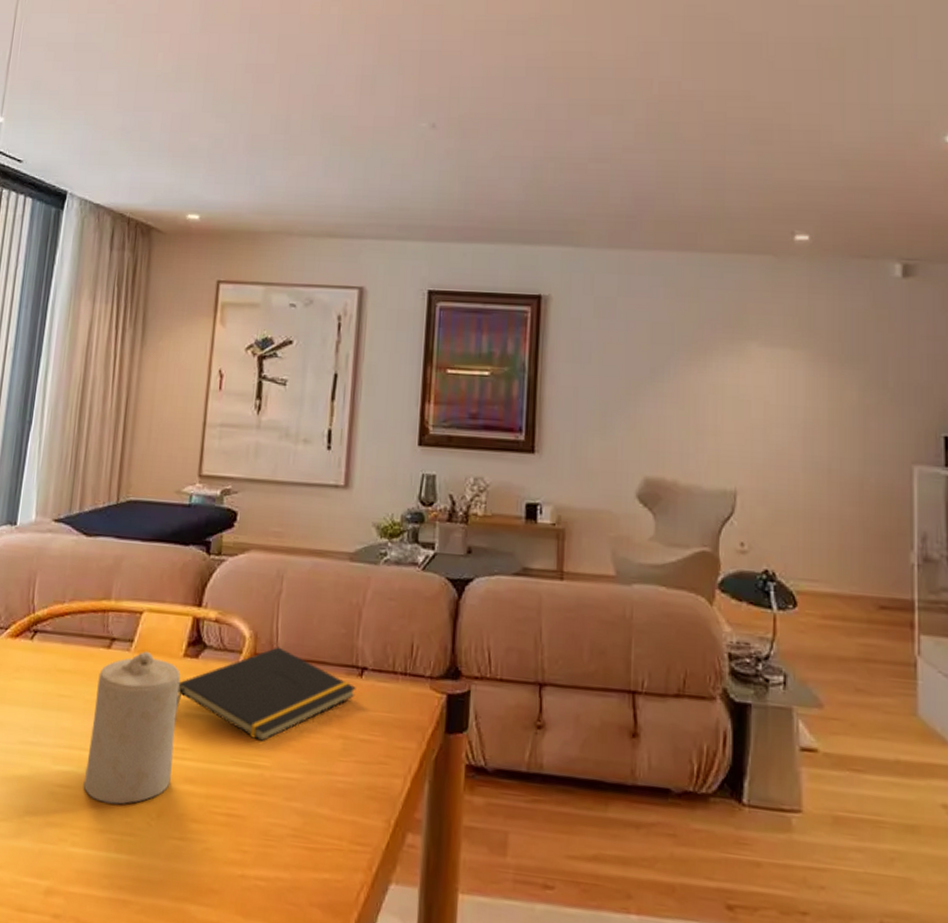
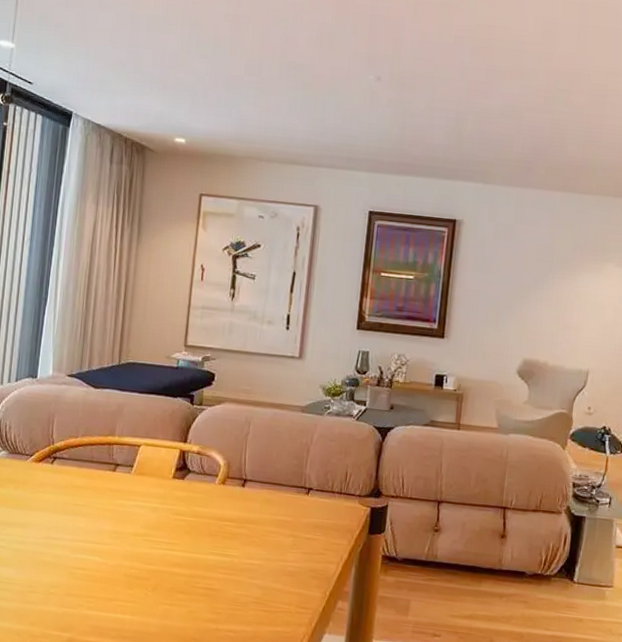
candle: present [83,651,181,805] -> none [95,473,170,581]
notepad: present [175,647,356,742] -> none [166,472,304,539]

